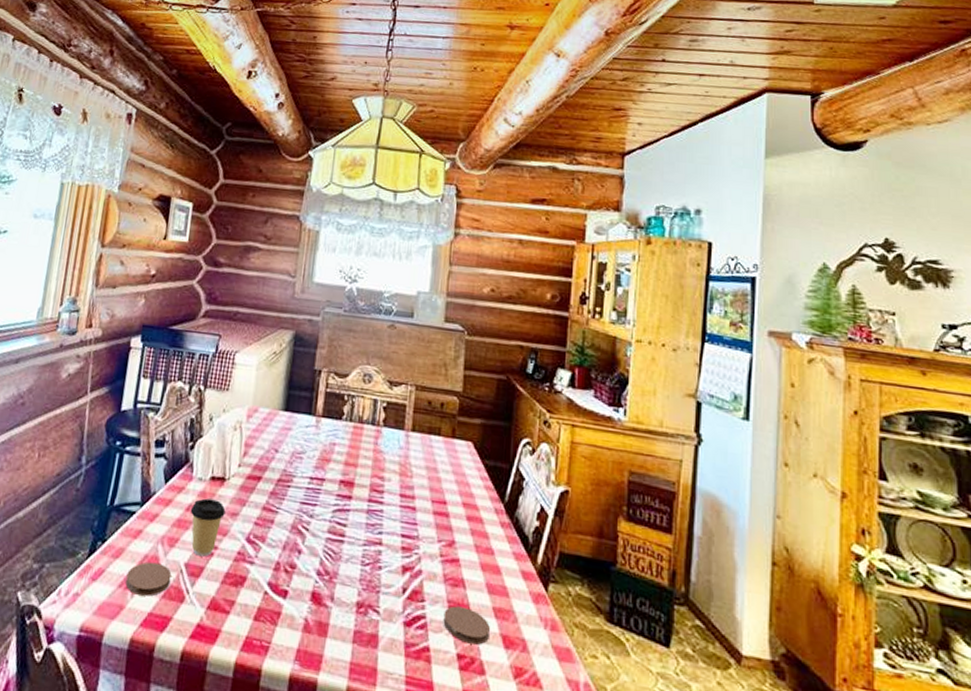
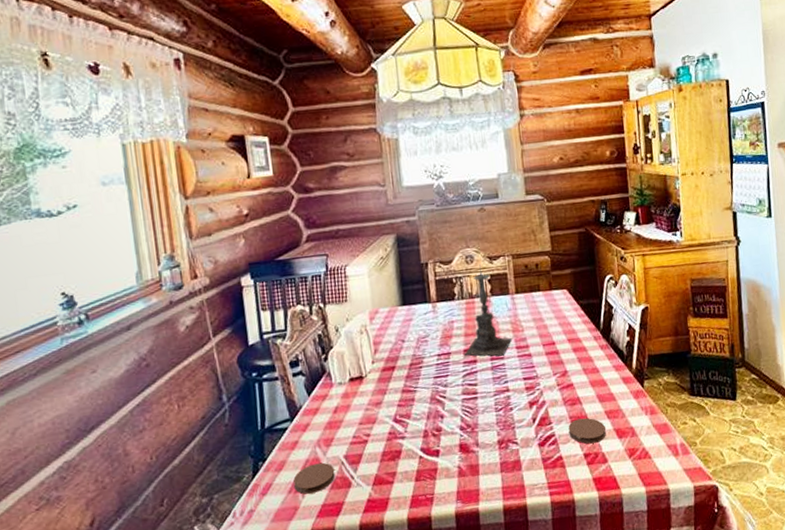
coffee cup: present [190,498,226,557] -> none [337,396,370,447]
candle holder: none [339,386,398,500] -> present [464,263,512,356]

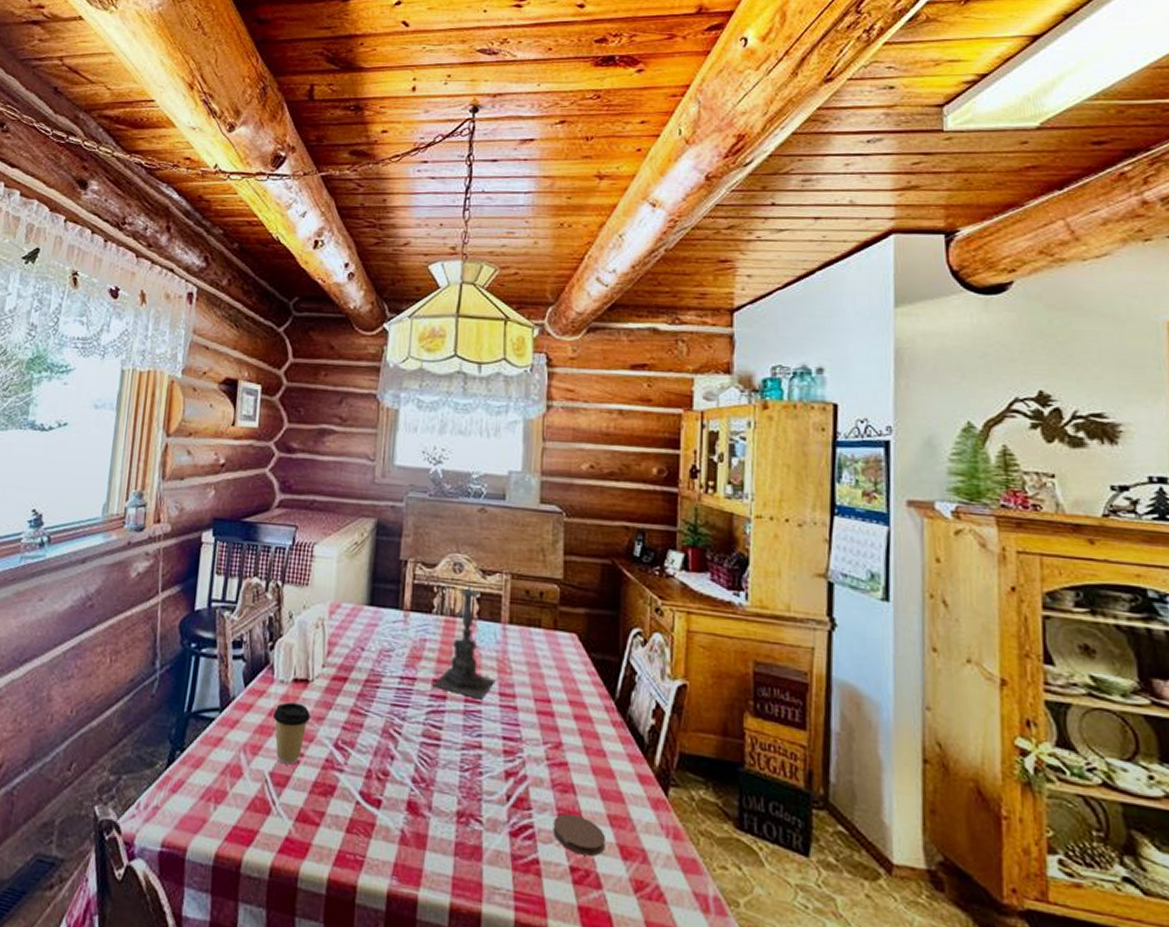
coaster: present [293,462,335,495] -> none [207,771,256,809]
coffee cup: none [337,396,370,447] -> present [272,702,311,765]

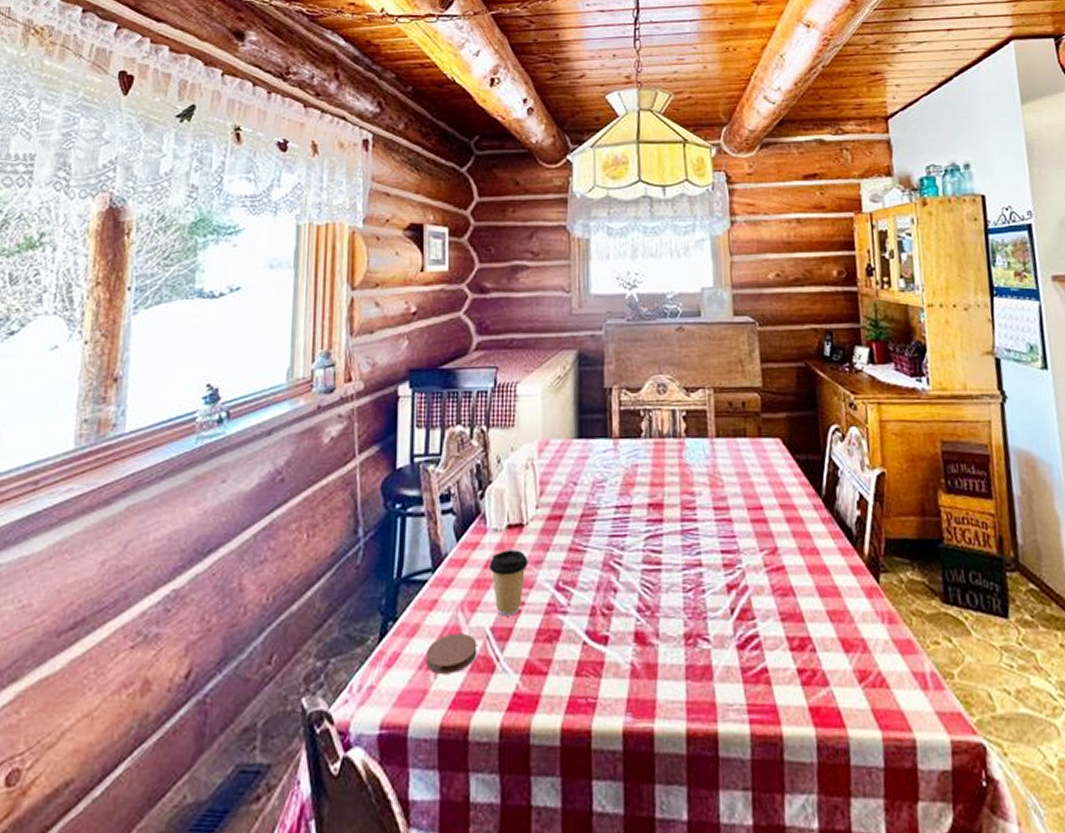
coaster: none [207,771,256,809] -> present [426,633,477,674]
candle holder: present [432,575,496,700] -> none [648,395,709,517]
coaster: present [553,813,606,856] -> none [777,616,828,655]

